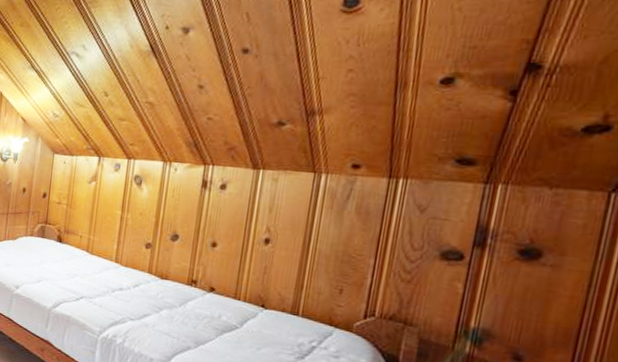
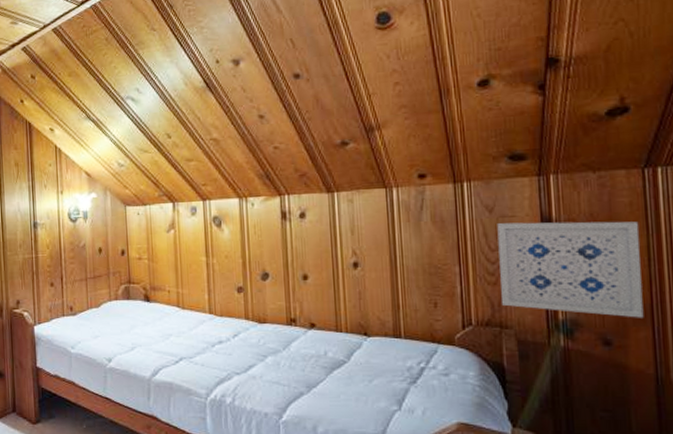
wall art: none [412,224,589,342] -> present [497,221,644,318]

